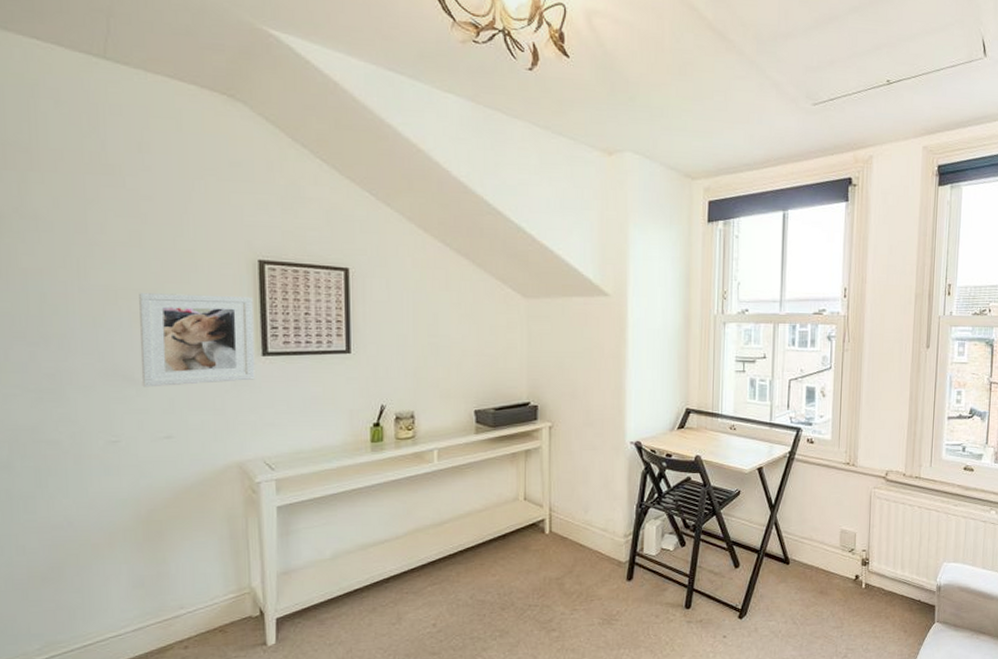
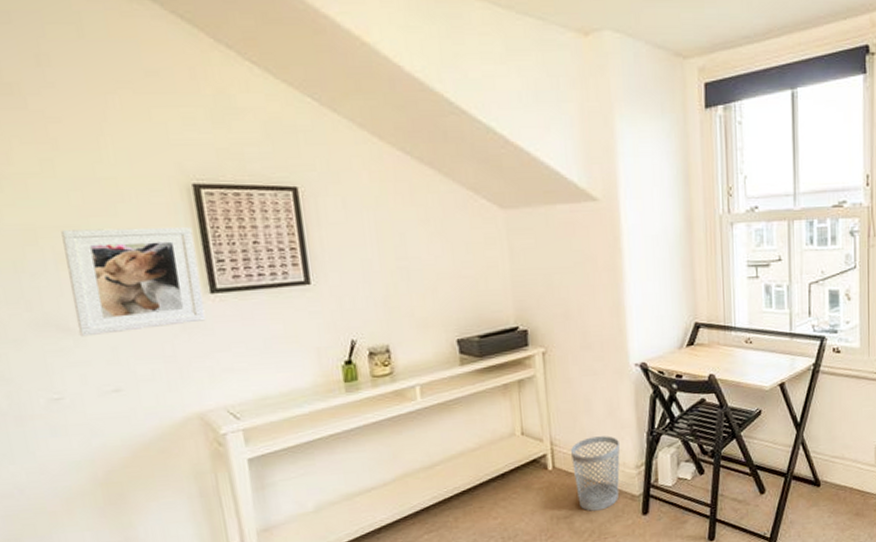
wastebasket: none [567,506,612,574] -> present [571,436,621,511]

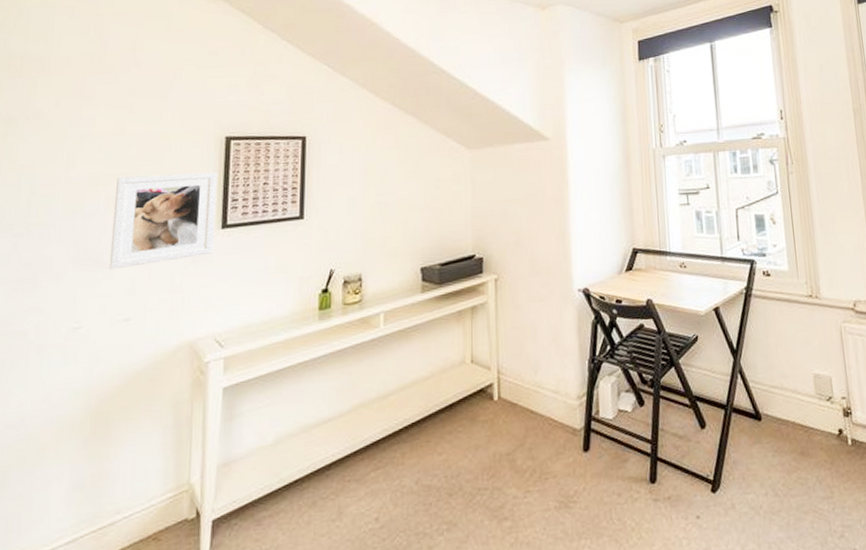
wastebasket: present [571,436,621,511] -> none [517,363,563,447]

